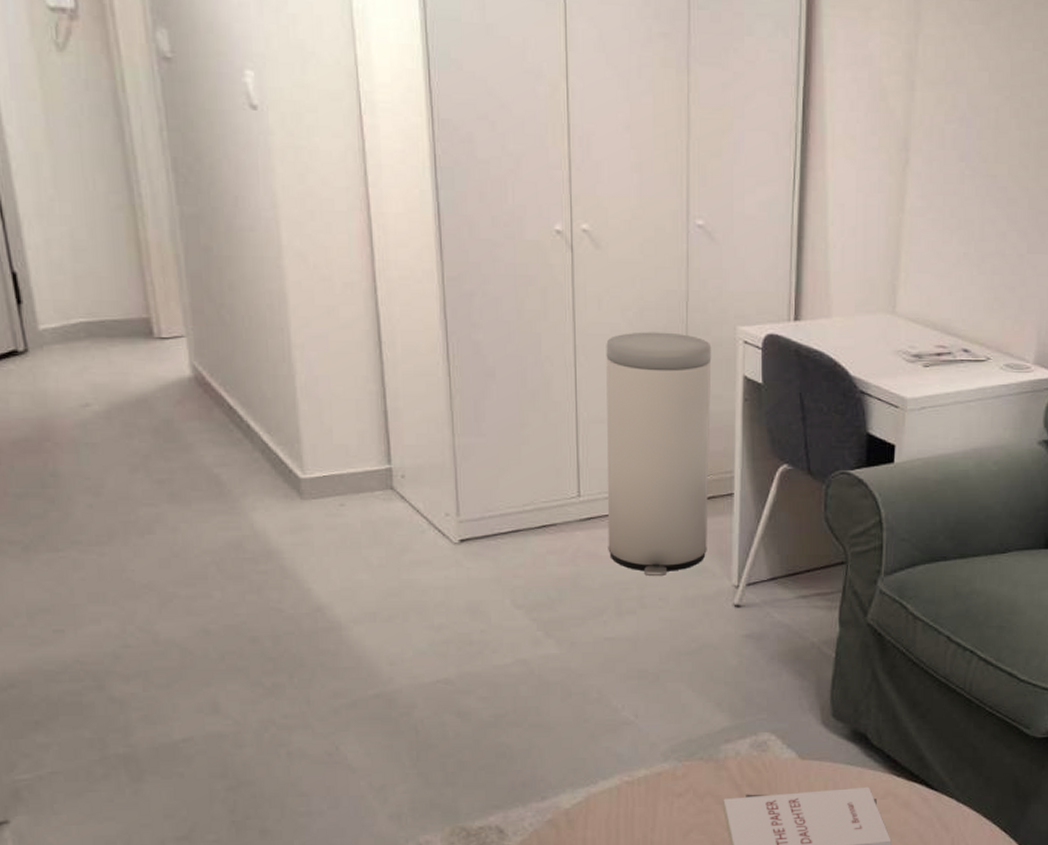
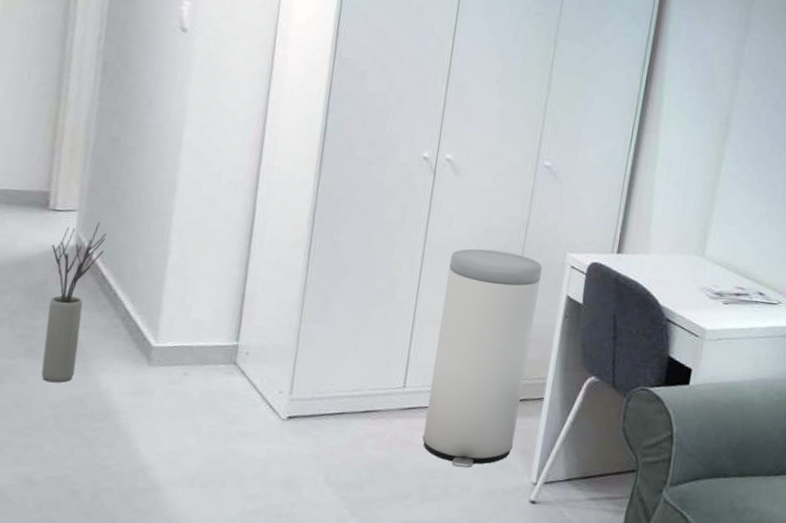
vase: none [167,347,226,528] -> present [41,222,107,383]

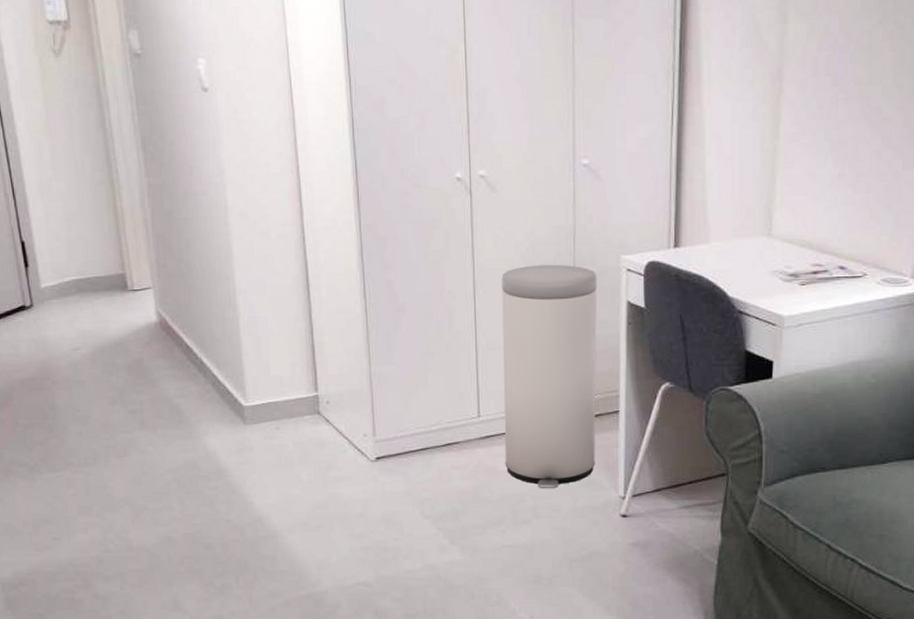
vase: present [41,222,107,383] -> none [138,296,184,450]

